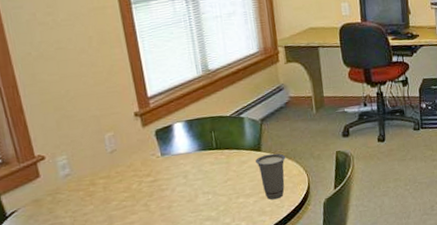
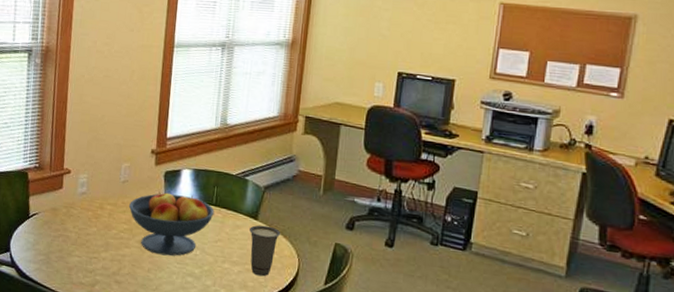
fruit bowl: none [123,146,218,211] -> present [128,191,214,256]

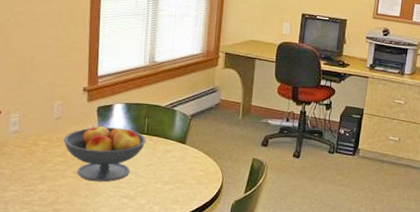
cup: present [250,225,281,277] -> none [179,148,207,192]

